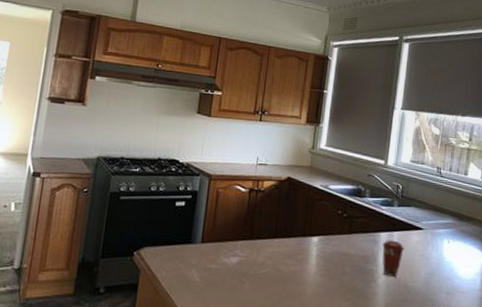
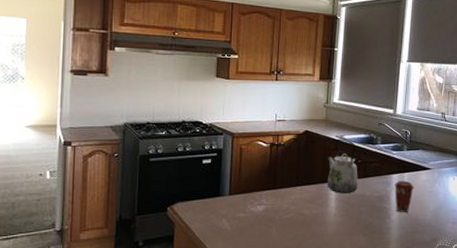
kettle: none [308,188,343,251] -> present [327,139,358,193]

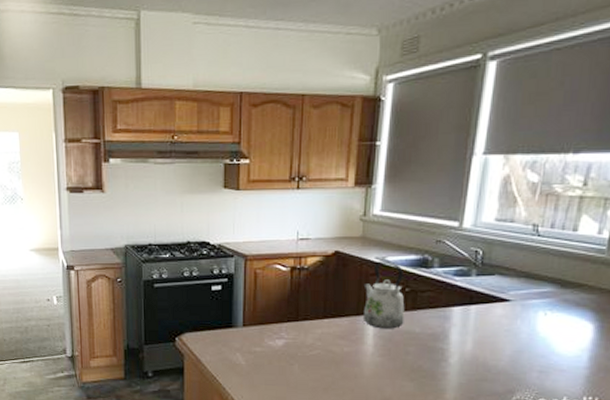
coffee cup: present [394,181,415,212] -> none [455,315,485,355]

